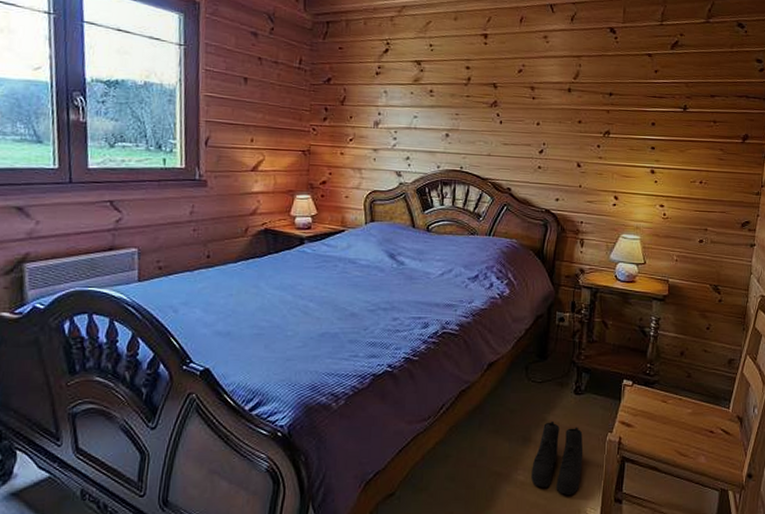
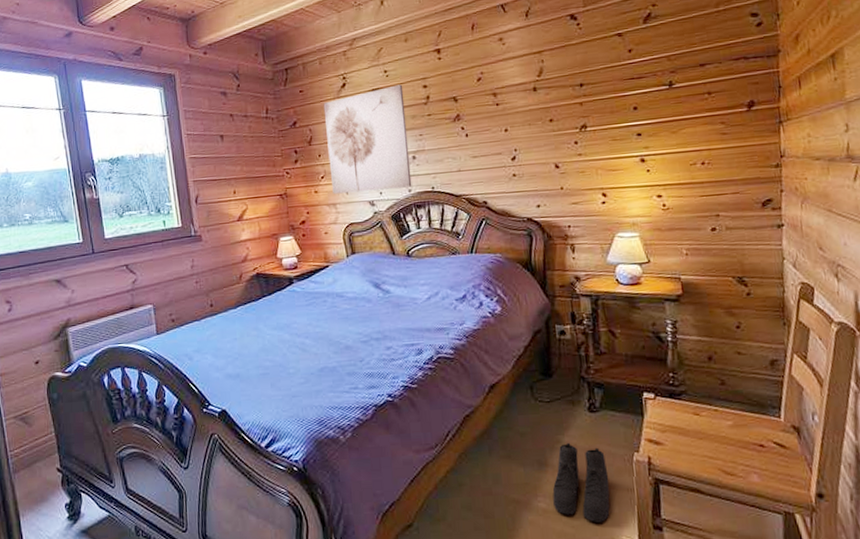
wall art: none [359,60,446,164] -> present [323,84,412,195]

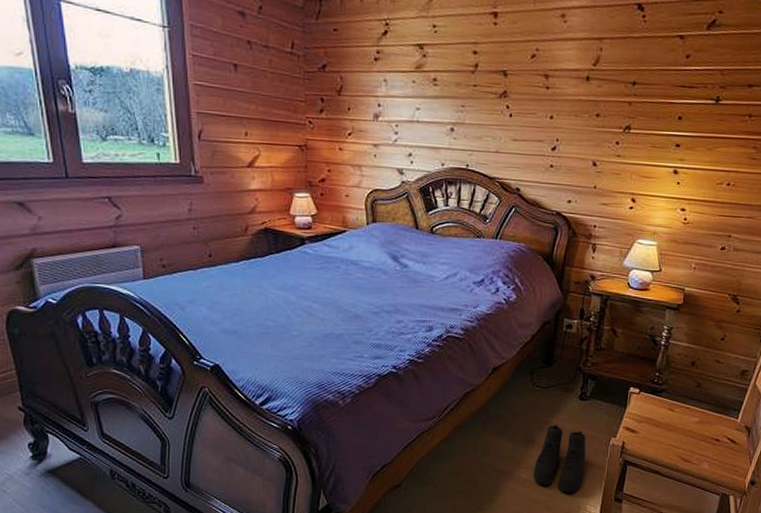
wall art: present [323,84,412,195] -> none [358,44,451,161]

